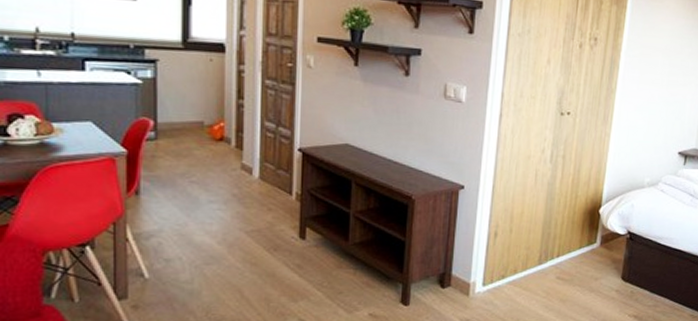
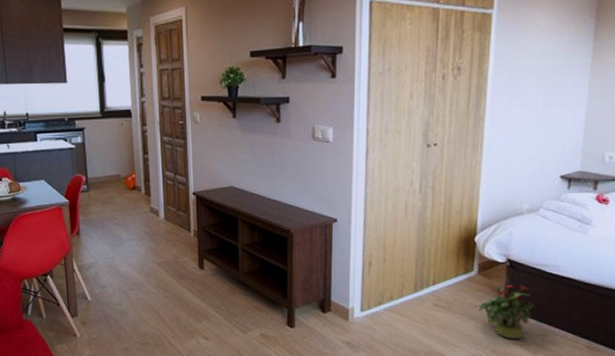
potted plant: none [598,257,649,311] -> present [478,285,535,339]

